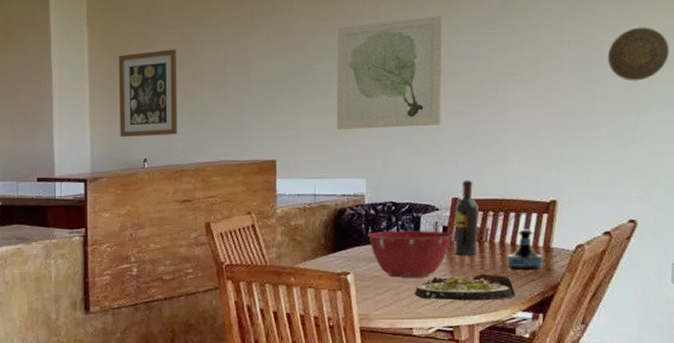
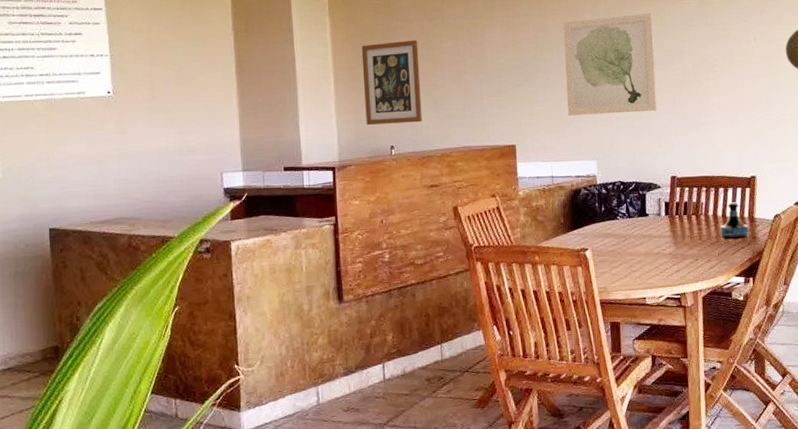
mixing bowl: present [367,231,453,278] -> none [601,206,674,252]
salad plate: present [414,273,516,301] -> none [644,244,729,271]
wine bottle: present [454,180,478,255] -> none [674,160,695,228]

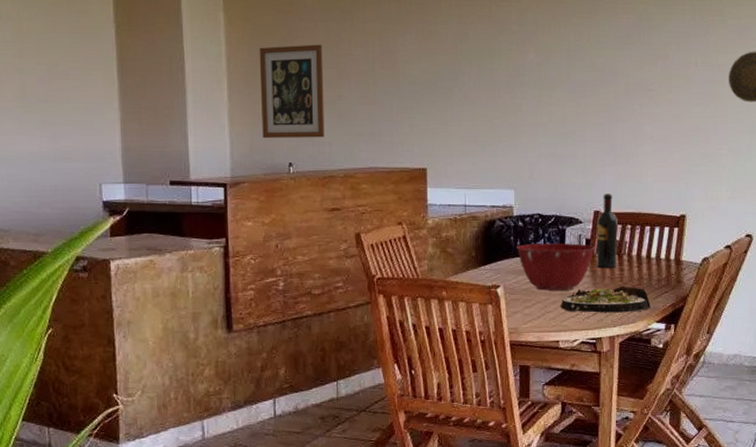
wall art: present [563,13,657,116] -> none [485,27,586,139]
mixing bowl: none [601,206,674,252] -> present [516,243,595,291]
salad plate: none [644,244,729,271] -> present [560,286,651,313]
wine bottle: none [674,160,695,228] -> present [596,194,618,268]
tequila bottle: present [719,202,749,239] -> none [642,242,674,282]

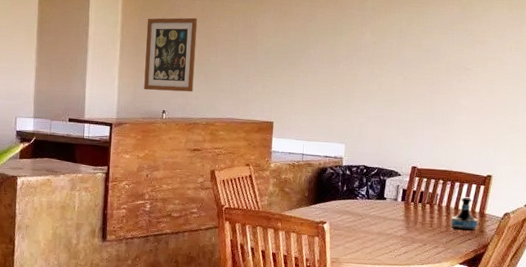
mixing bowl: present [516,243,595,291] -> none [342,189,410,231]
salad plate: present [560,286,651,313] -> none [376,230,455,254]
wine bottle: present [596,194,618,268] -> none [410,153,432,215]
tequila bottle: none [642,242,674,282] -> present [450,197,478,231]

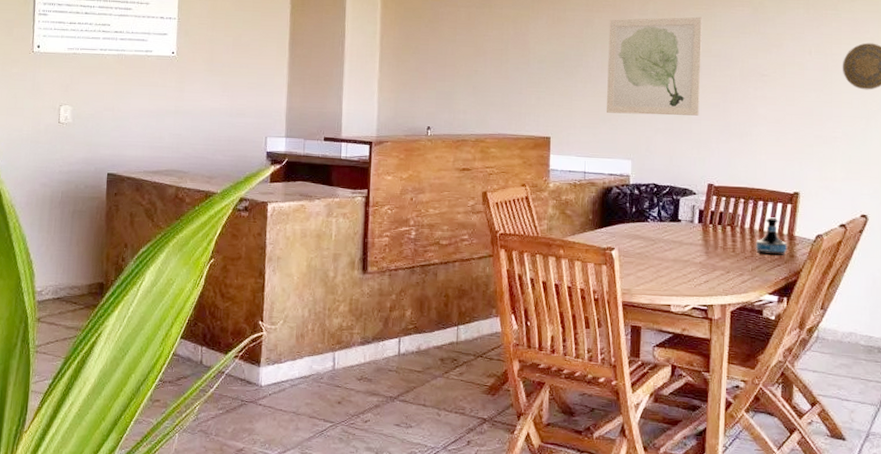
wall art: present [144,17,198,92] -> none [406,26,464,106]
wall art: none [324,14,416,105] -> present [606,16,703,116]

